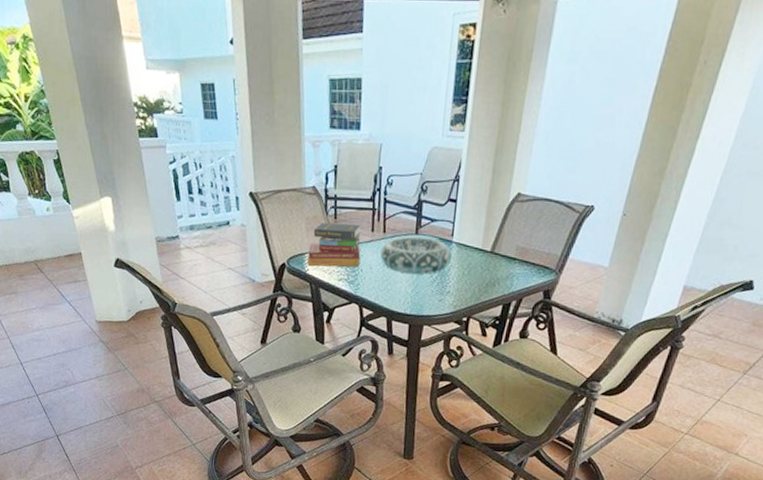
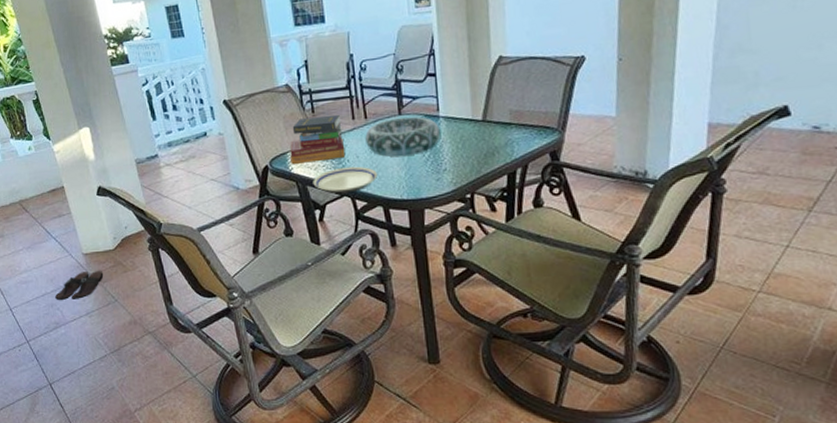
flip-flop: none [67,338,115,363] -> present [55,270,103,300]
plate: none [325,275,386,301] -> present [313,166,377,194]

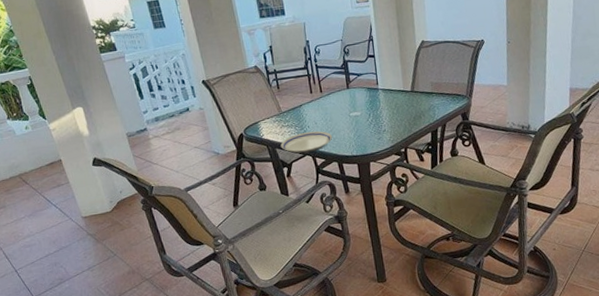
flip-flop: present [55,270,103,300] -> none [58,230,102,259]
books: present [290,114,346,164] -> none [260,89,306,131]
decorative bowl: present [365,116,441,157] -> none [321,89,381,122]

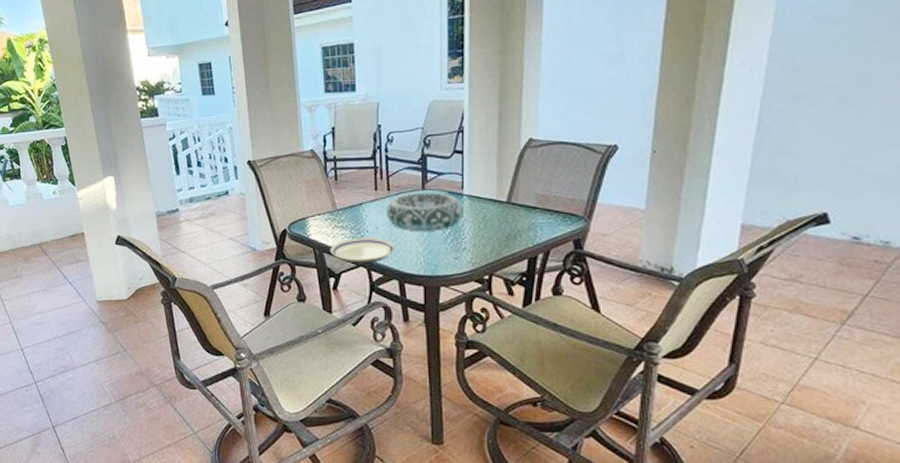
decorative bowl: none [321,89,381,122] -> present [387,192,464,231]

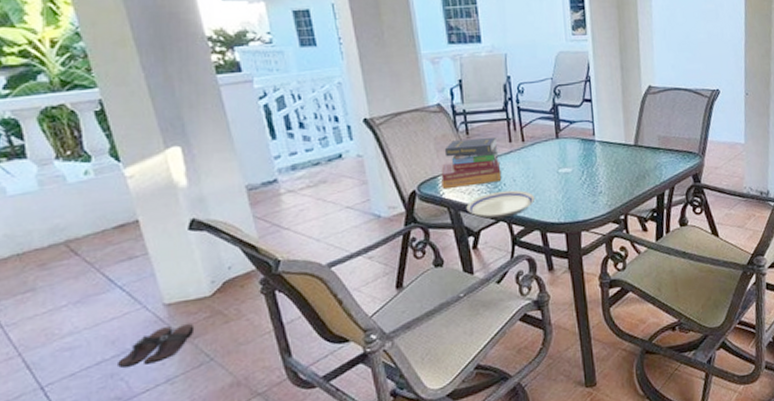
flip-flop: none [66,318,114,345] -> present [118,322,193,368]
books: none [309,184,365,230] -> present [441,136,502,188]
decorative bowl: present [387,192,464,231] -> none [522,140,597,180]

